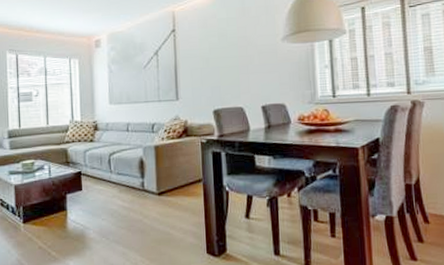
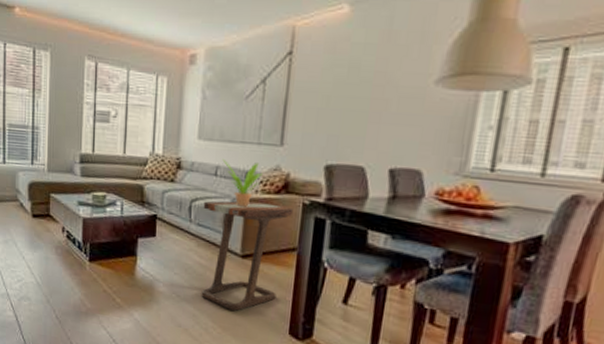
side table: none [120,147,195,242] -> present [201,201,294,311]
potted plant: none [131,116,166,153] -> present [222,160,263,207]

